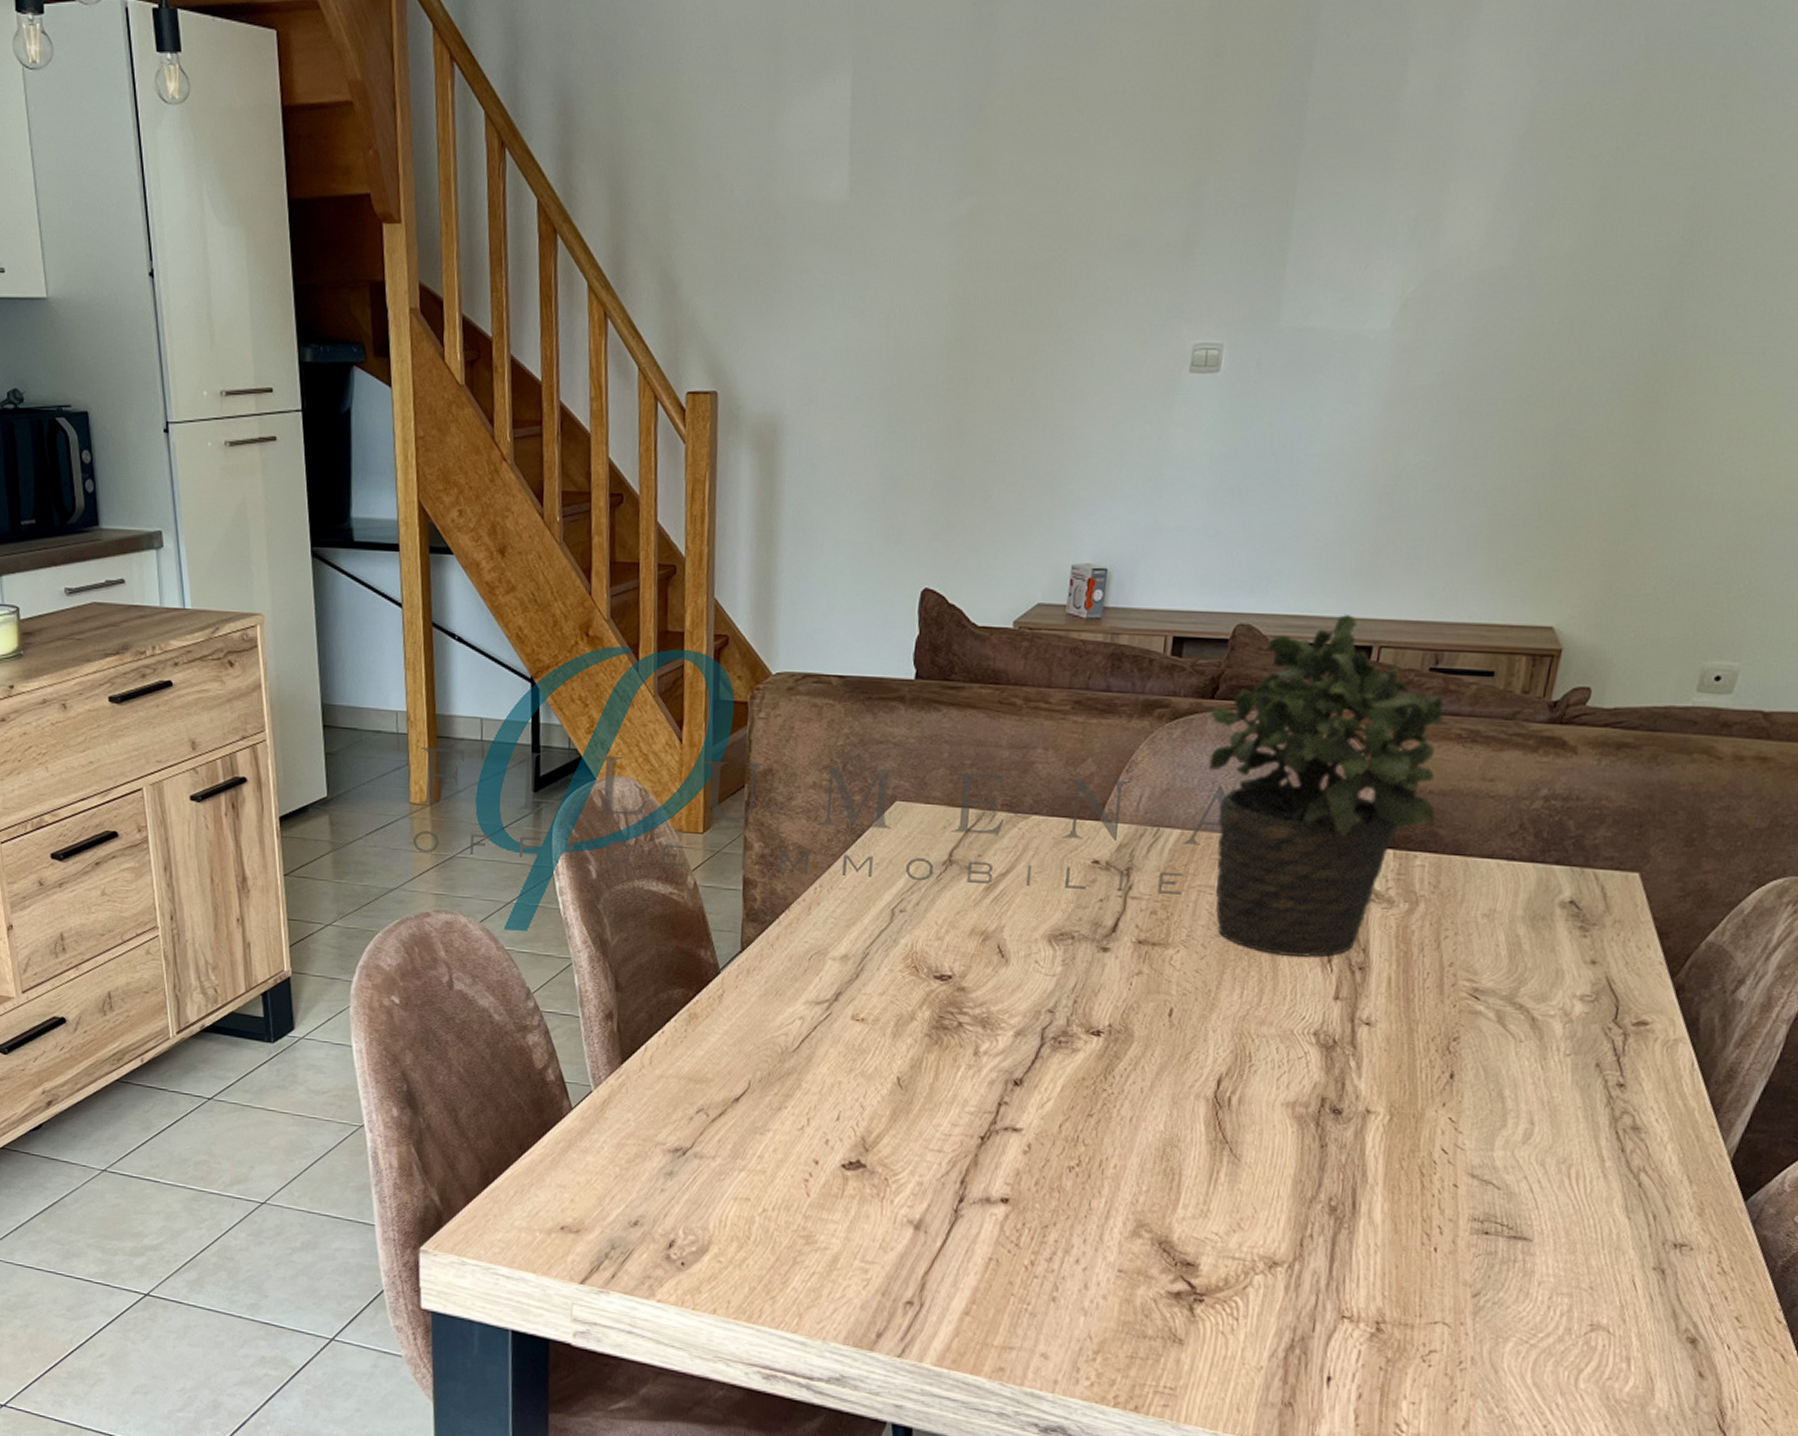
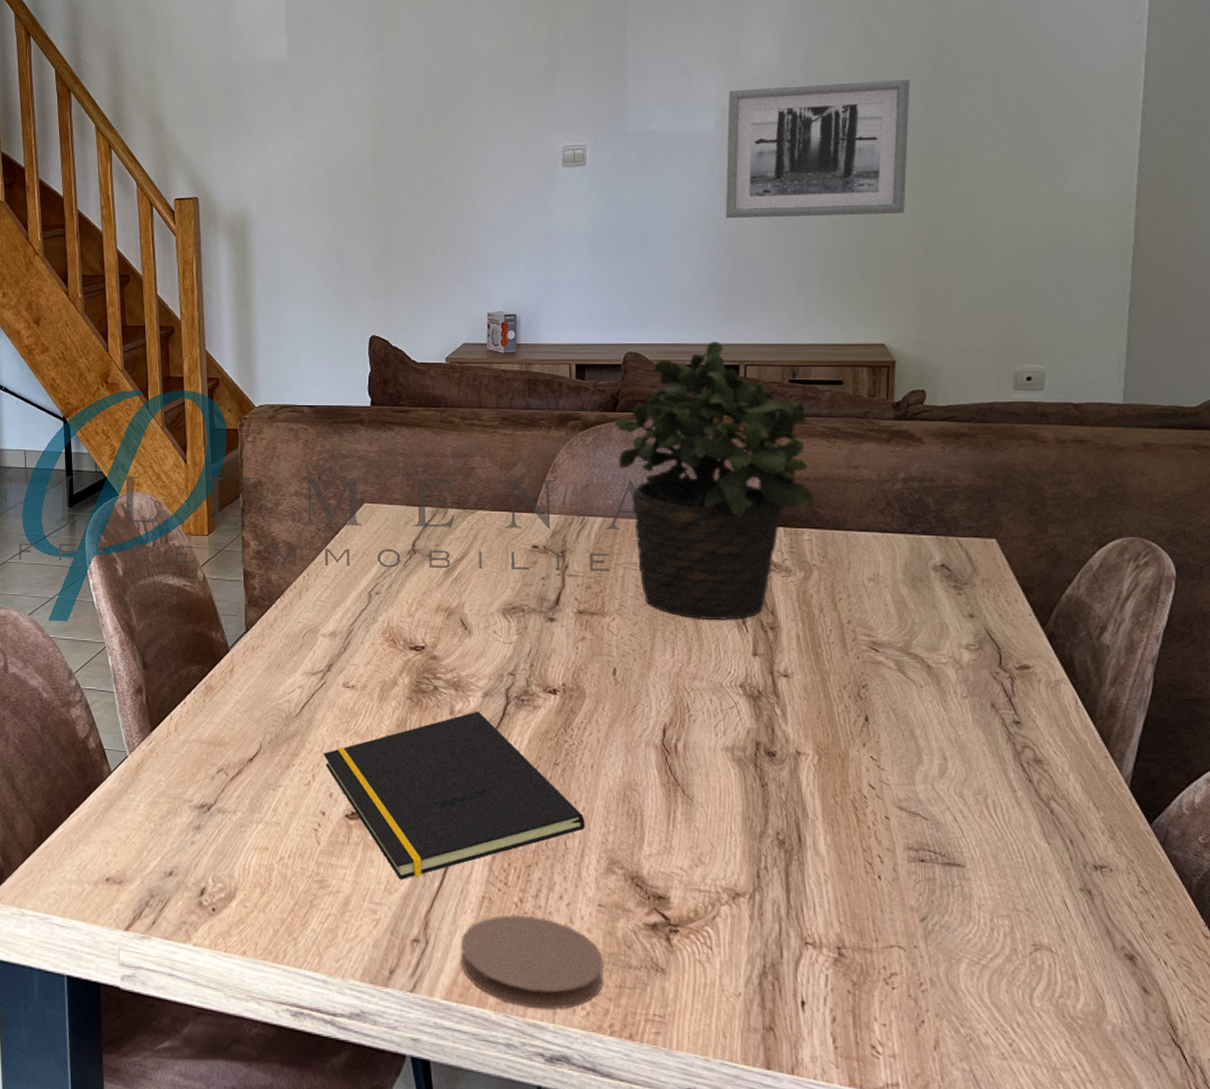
notepad: none [821,1052,1115,1238] -> present [323,711,585,880]
coaster: none [957,1277,1117,1379] -> present [461,914,604,1010]
wall art: none [1385,271,1649,457] -> present [725,78,910,219]

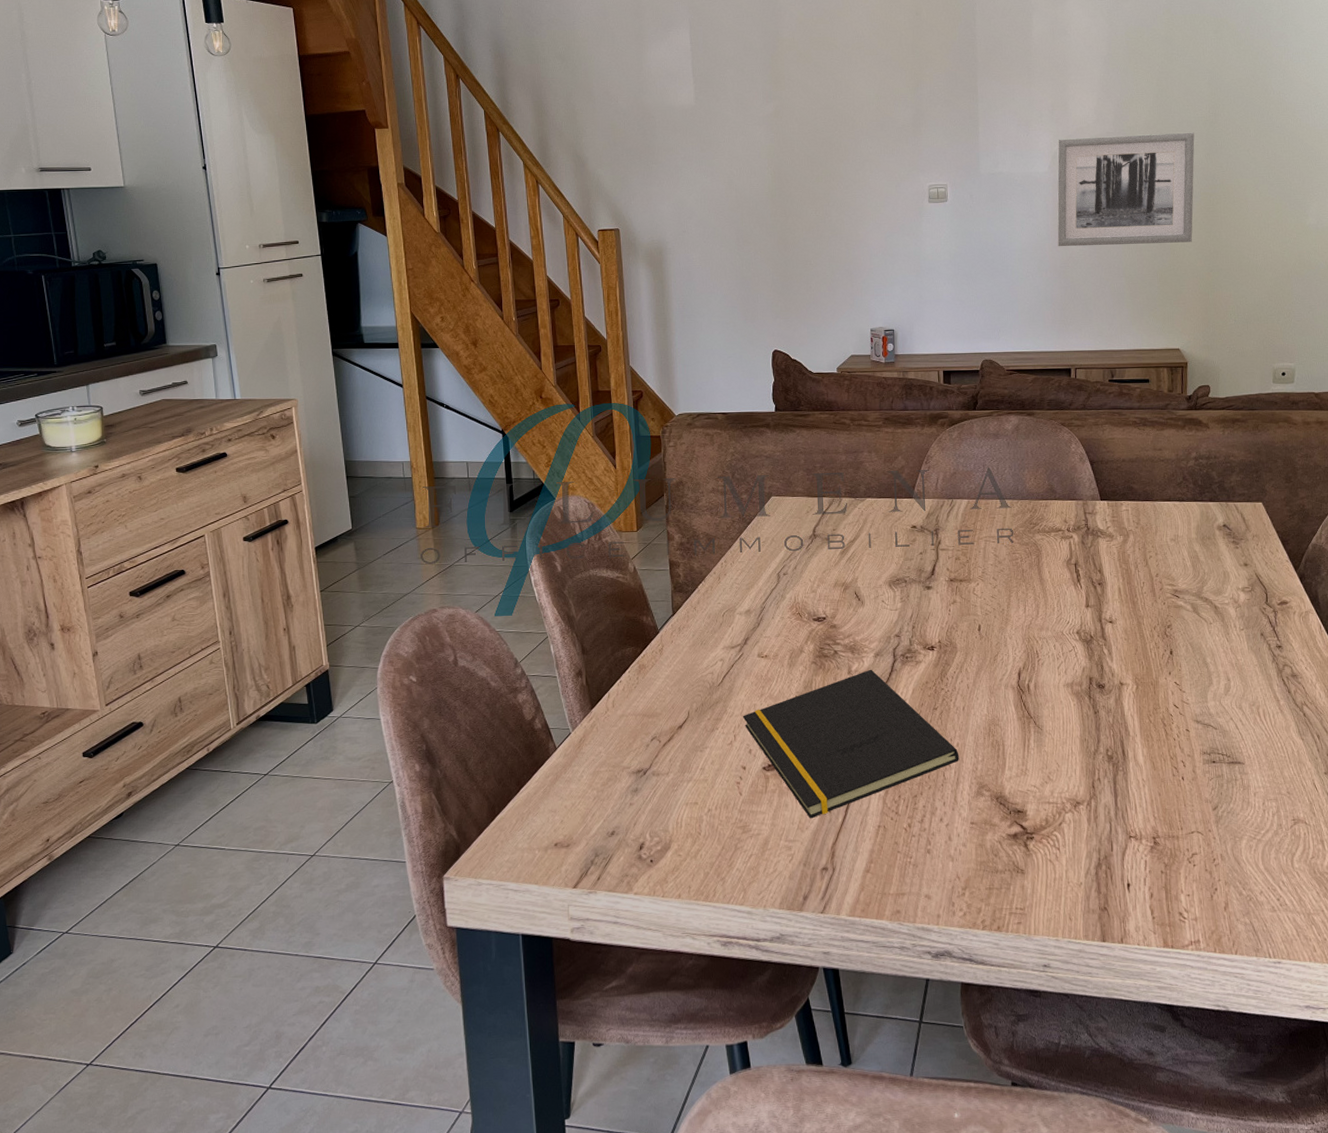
coaster: present [461,914,604,1010] -> none [861,837,976,915]
potted plant: present [615,342,815,620] -> none [975,349,1130,580]

